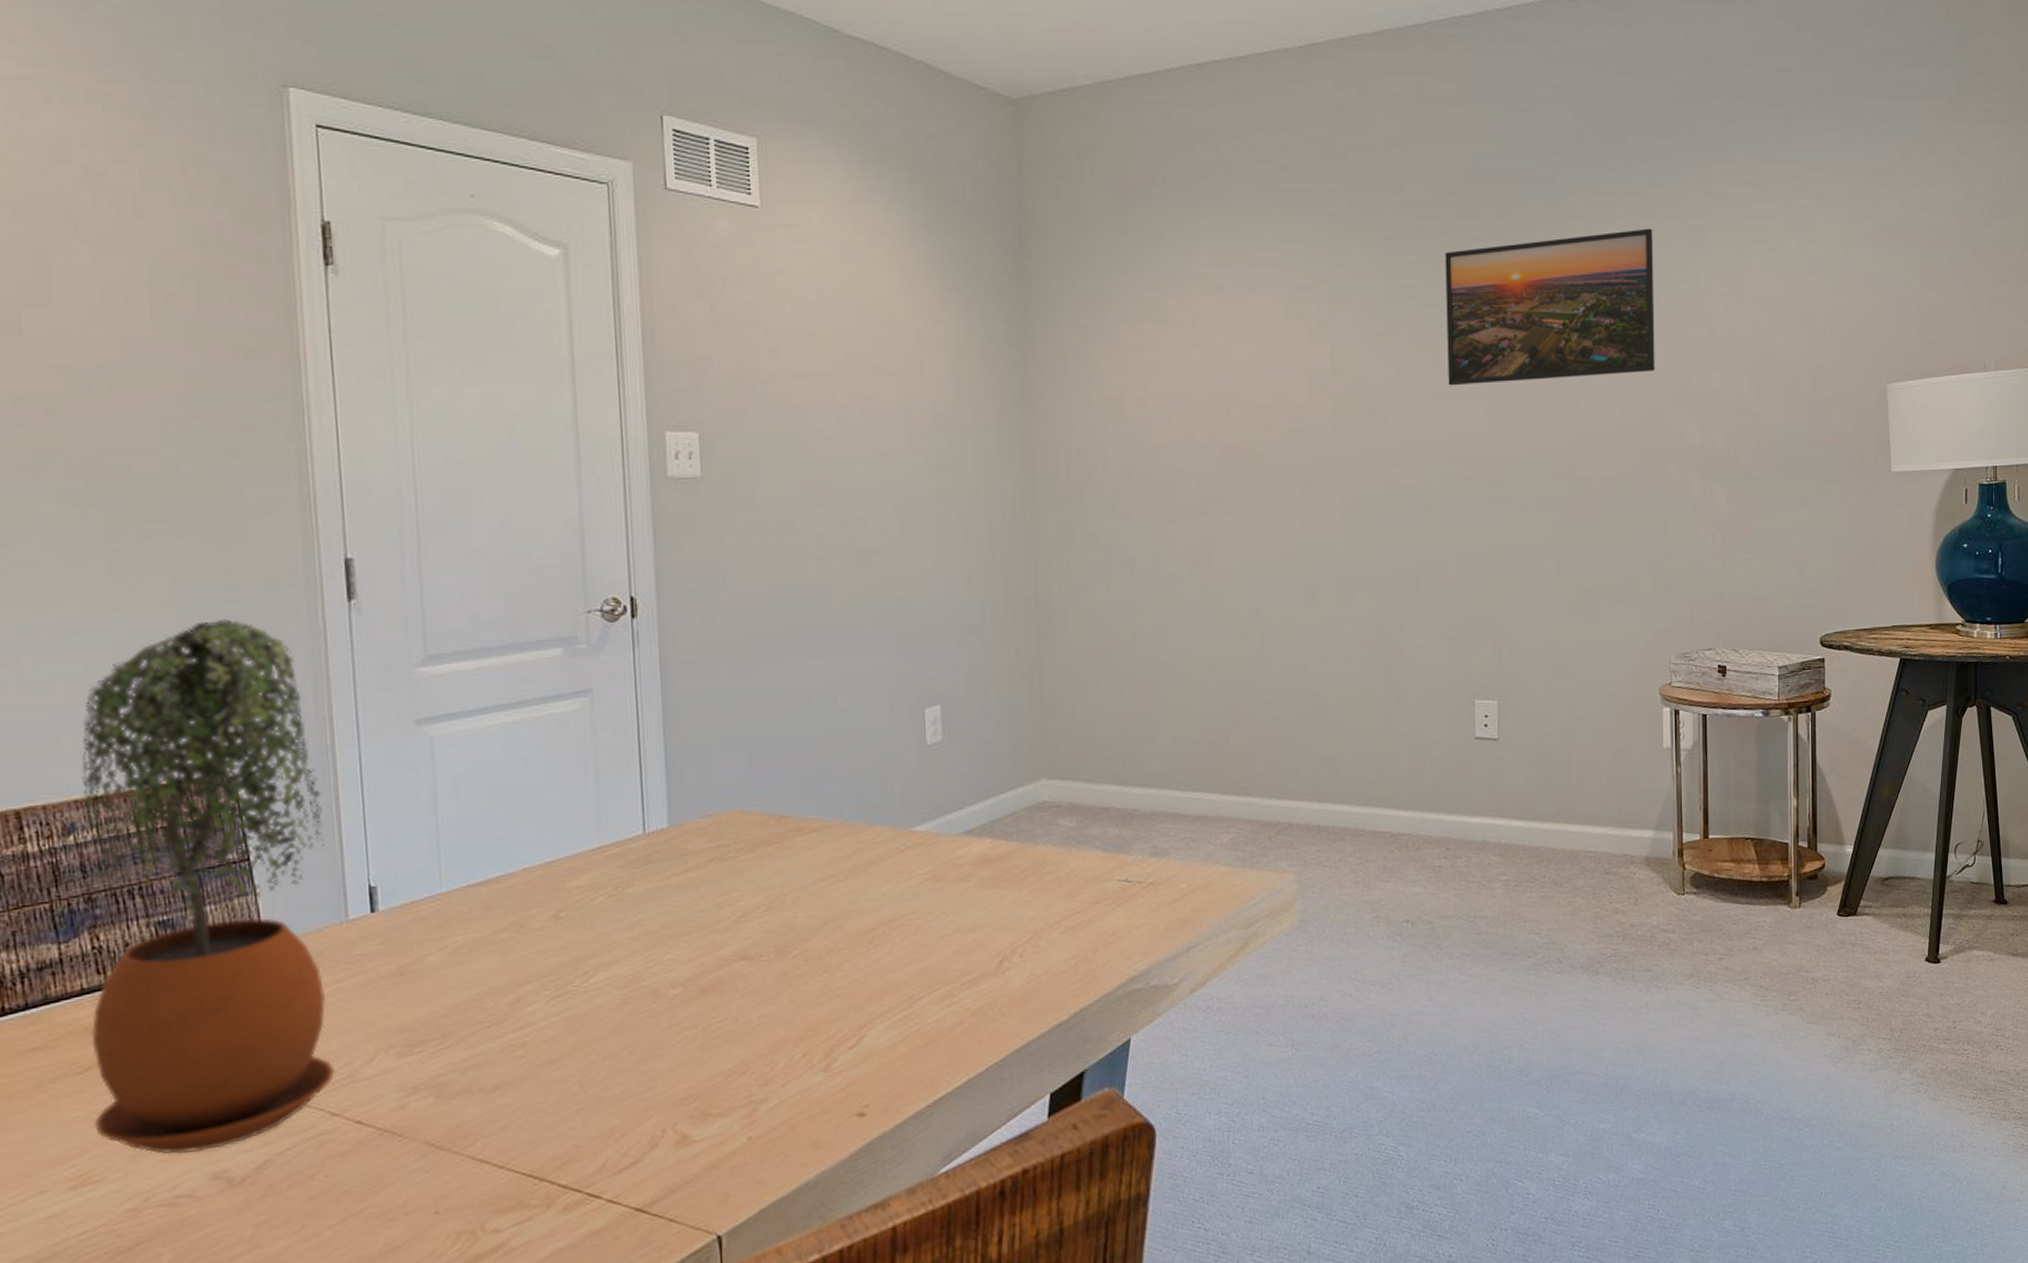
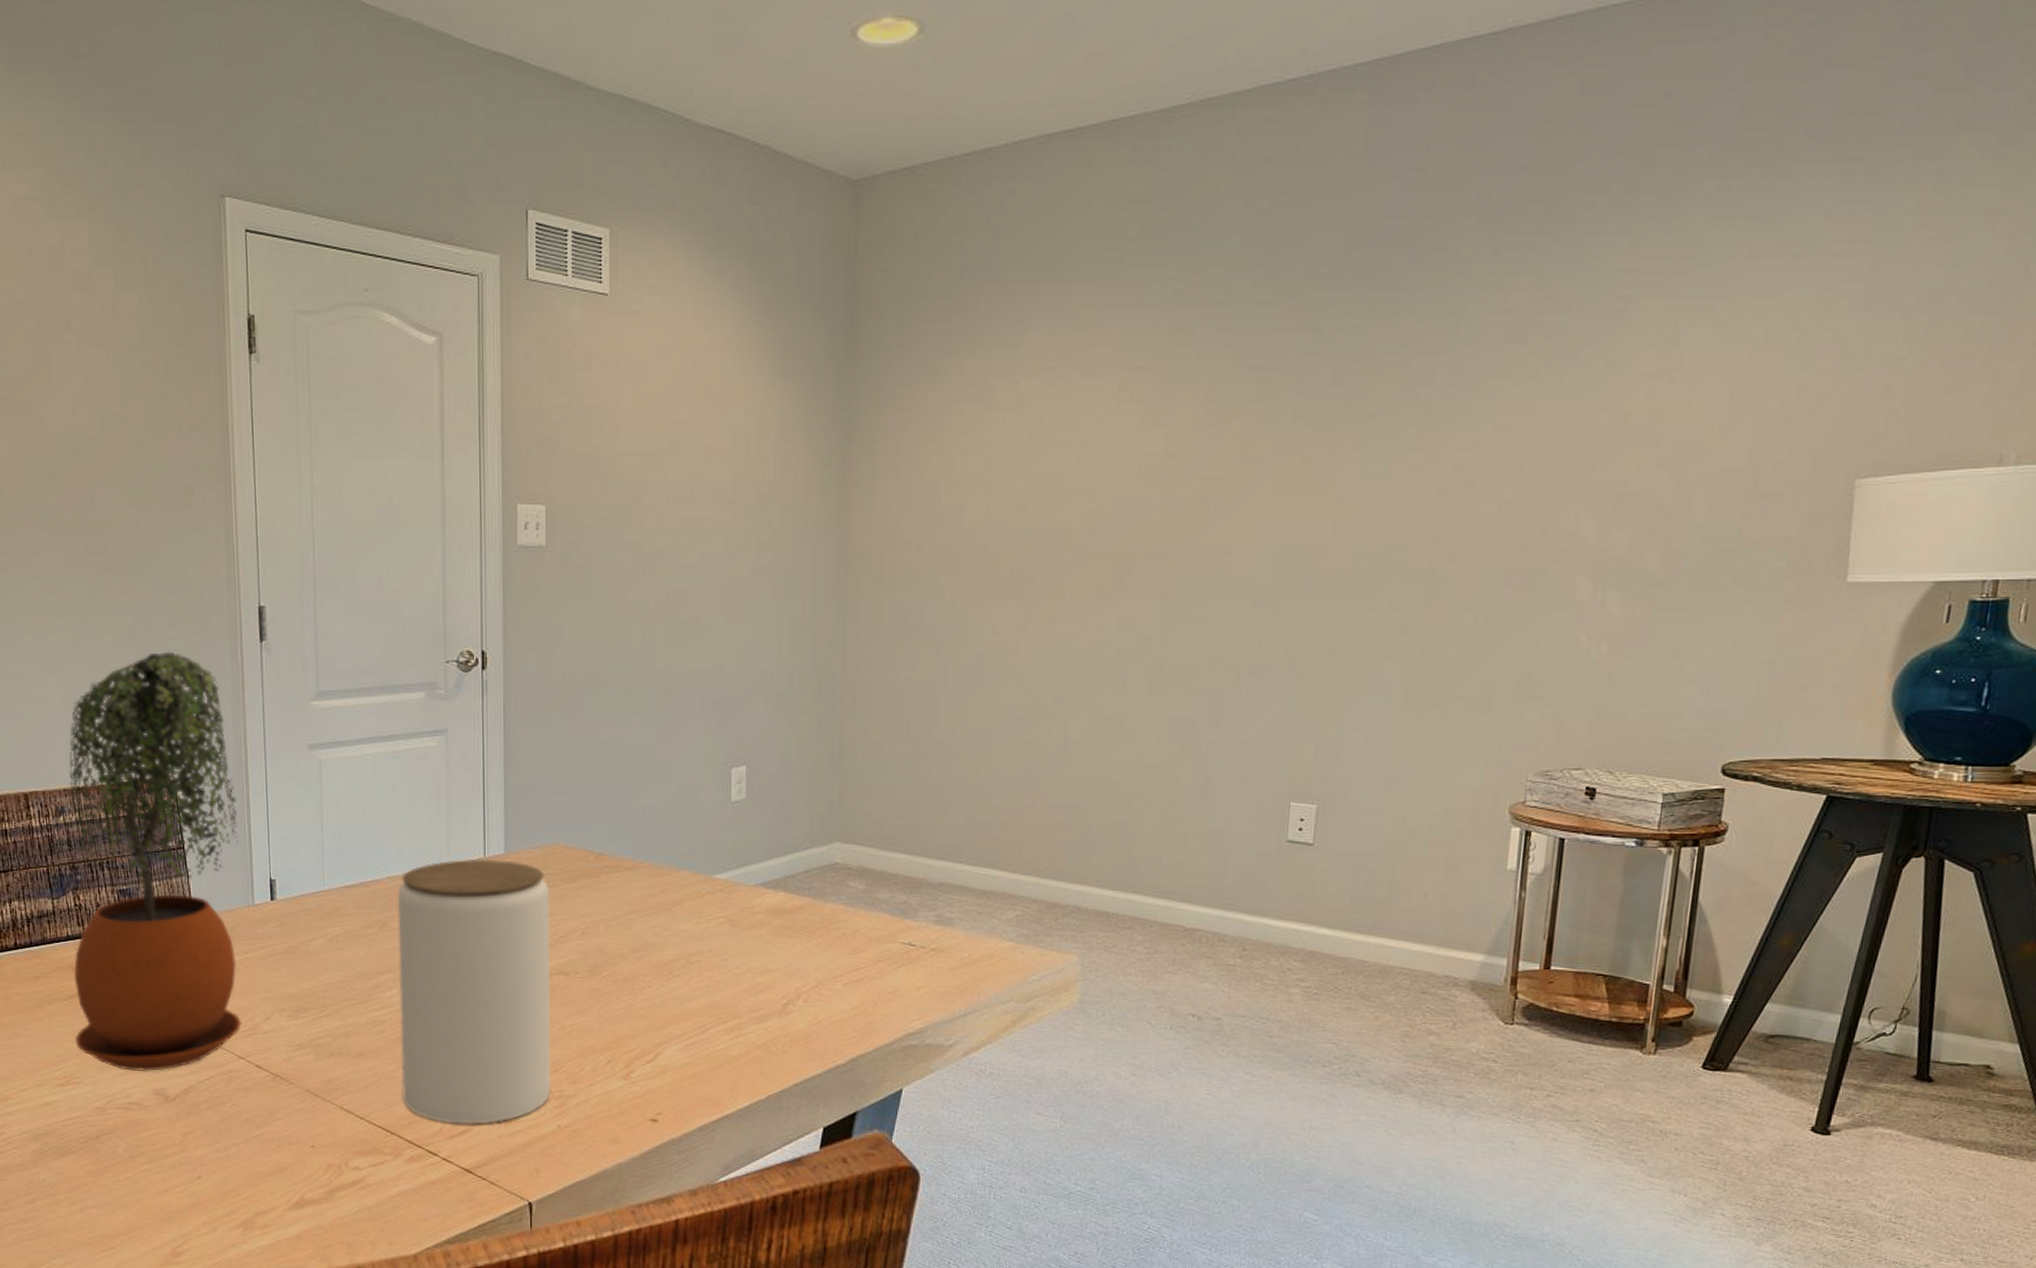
jar: none [536,834,739,1157] -> present [397,859,552,1124]
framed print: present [1445,228,1655,386] -> none [1295,299,1565,474]

